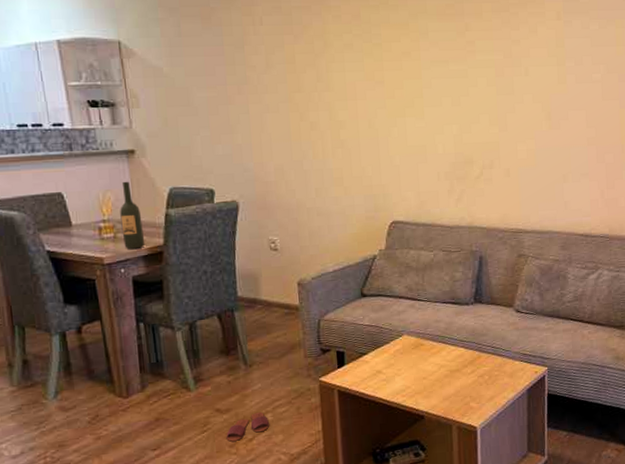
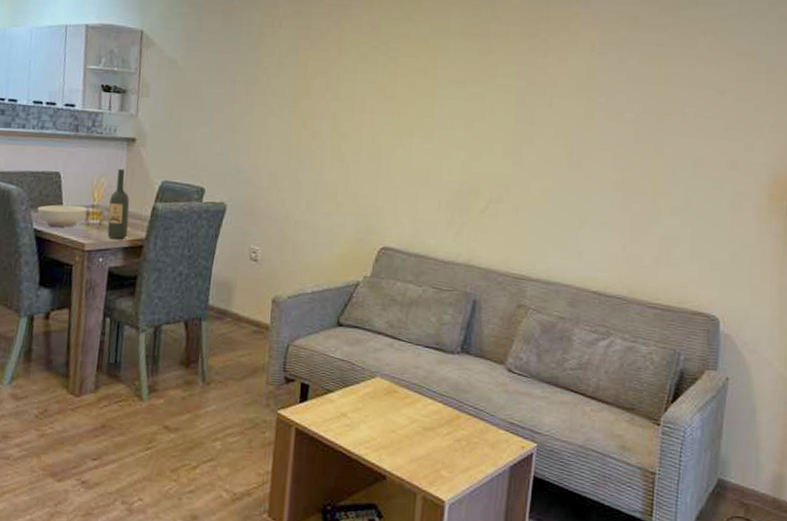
bowl: none [46,222,100,246] -> present [37,204,89,227]
slippers: present [226,411,269,442] -> none [169,437,217,466]

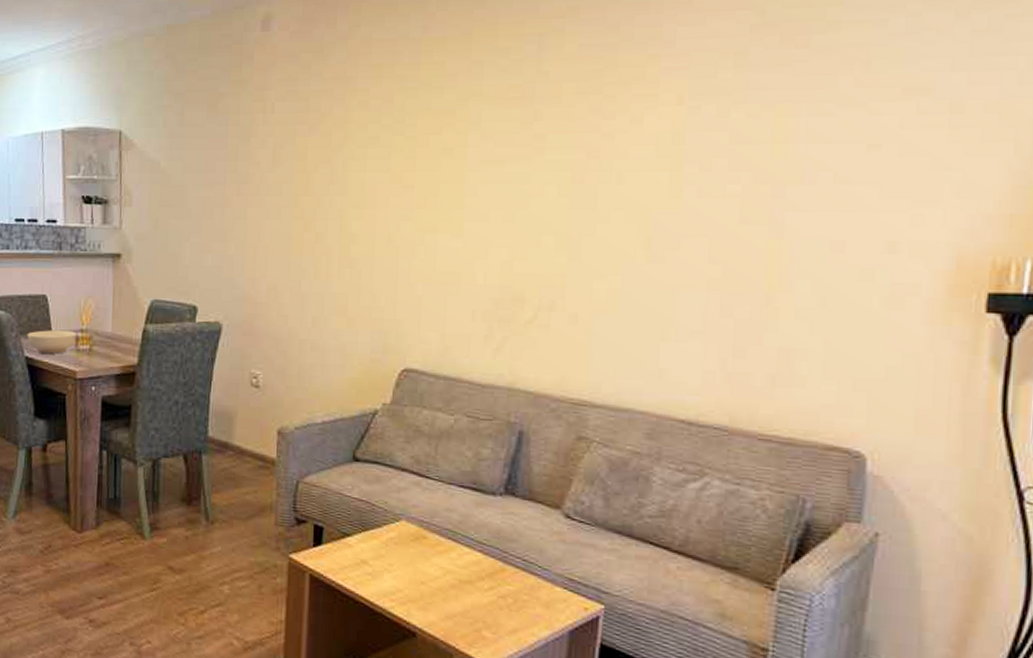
wine bottle: present [107,168,130,240] -> none [98,288,119,367]

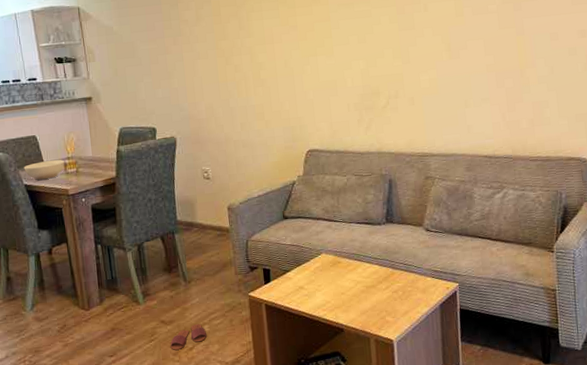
slippers: none [176,580,225,610] -> present [170,323,206,350]

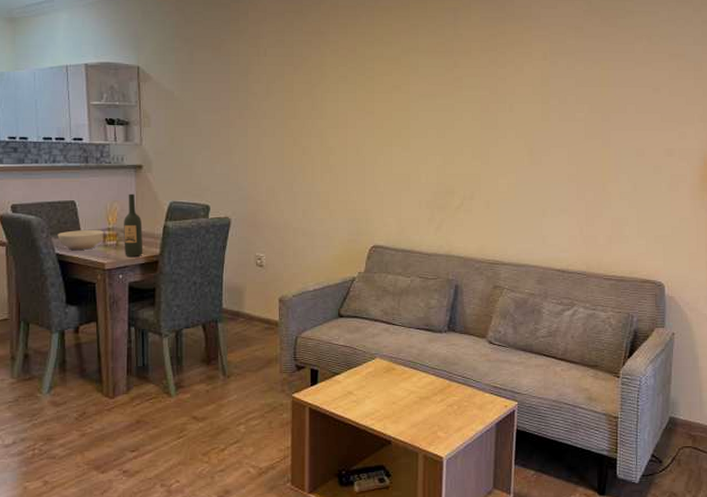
wine bottle: none [81,123,101,182] -> present [124,193,143,258]
slippers: present [170,323,206,350] -> none [200,422,241,450]

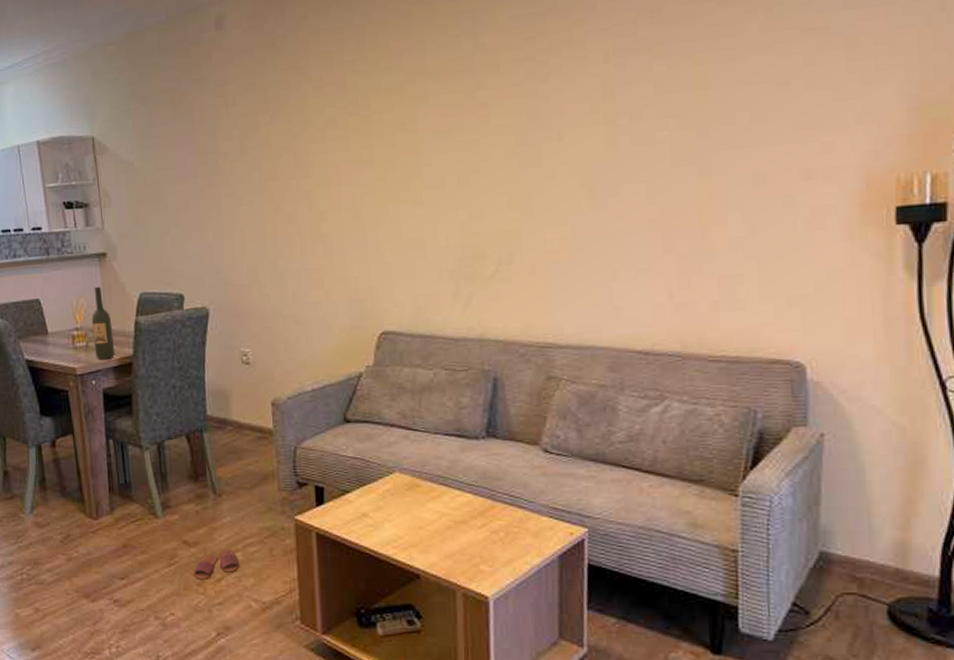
bowl: present [57,230,105,250] -> none [25,330,73,355]
slippers: none [200,422,241,450] -> present [193,549,239,579]

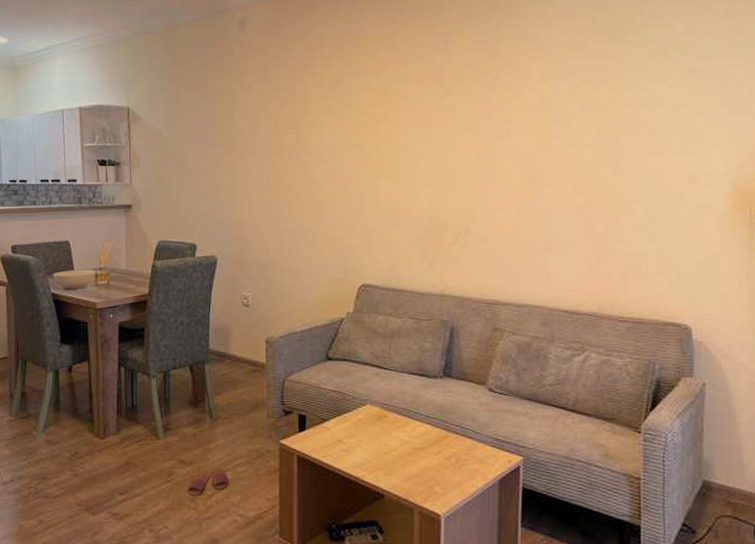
bowl: none [25,330,73,355] -> present [53,270,97,289]
wine bottle: present [92,286,116,360] -> none [114,233,133,297]

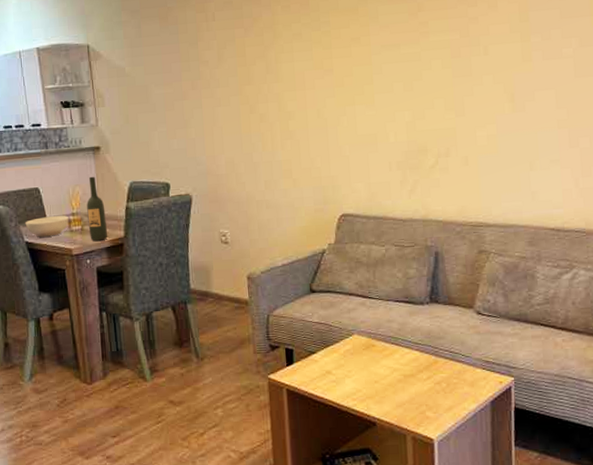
wine bottle: none [114,233,133,297] -> present [87,176,108,242]
slippers: present [187,468,228,496] -> none [179,406,219,434]

